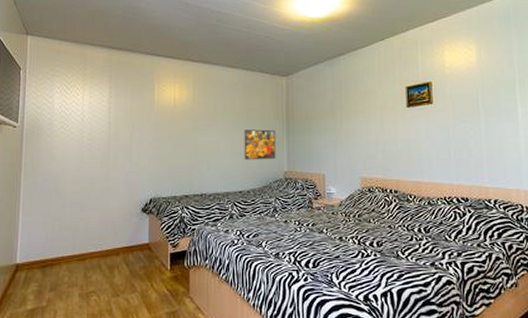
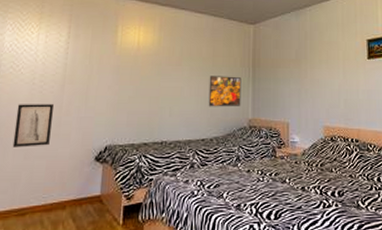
wall art: none [69,160,102,200] -> present [12,104,54,147]

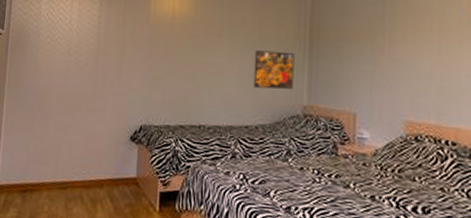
wall art: present [12,104,54,147] -> none [53,75,89,121]

